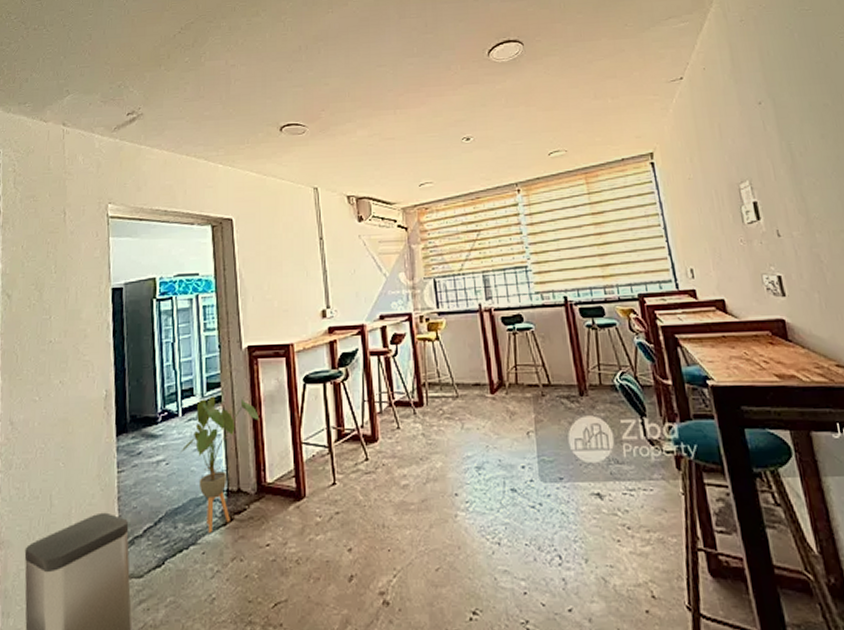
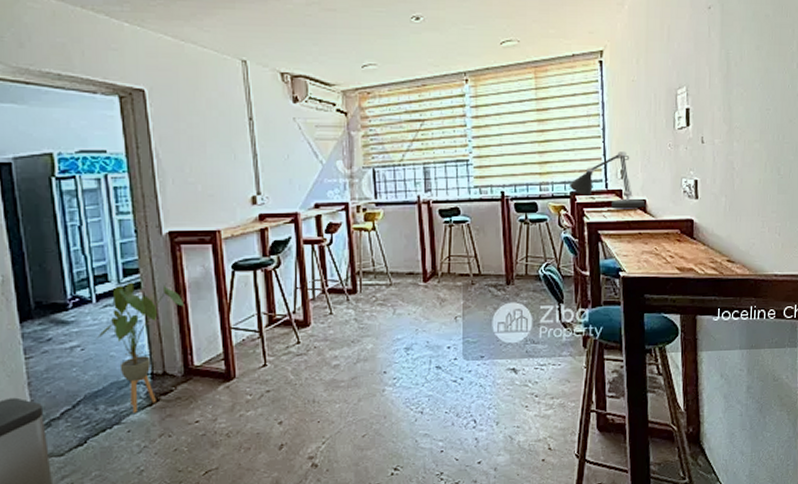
desk lamp: none [635,248,727,311] -> present [569,150,647,209]

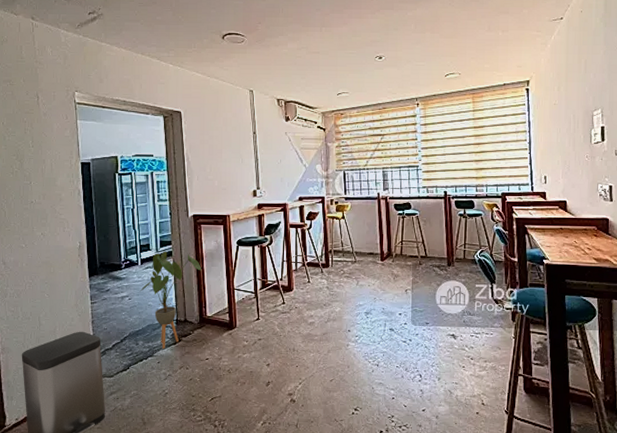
desk lamp: present [569,150,647,209] -> none [500,160,568,208]

